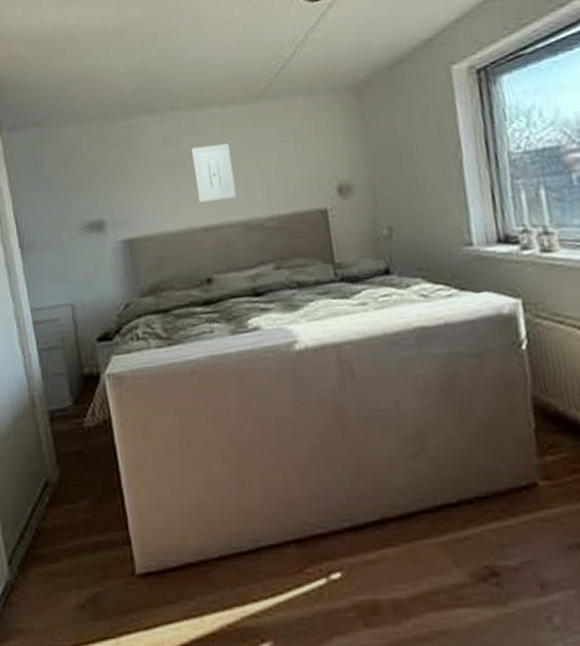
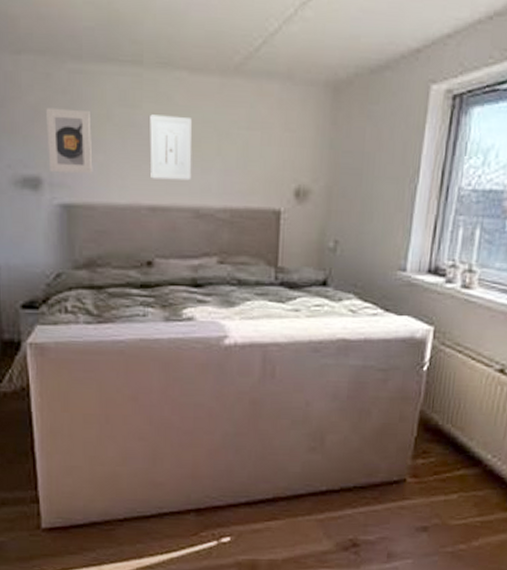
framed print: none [103,156,147,214] -> present [46,107,92,174]

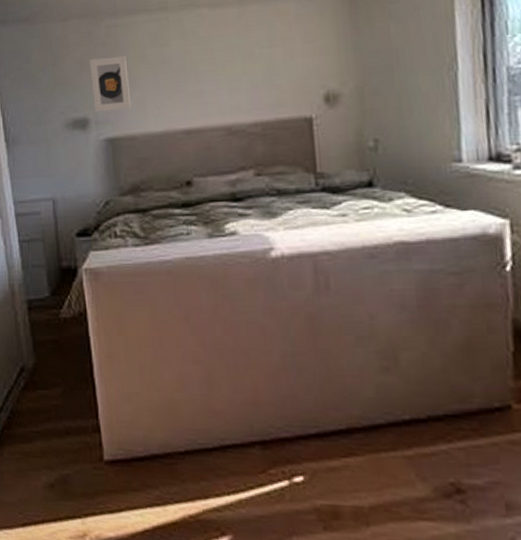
wall art: present [150,114,192,181] -> none [178,46,221,105]

